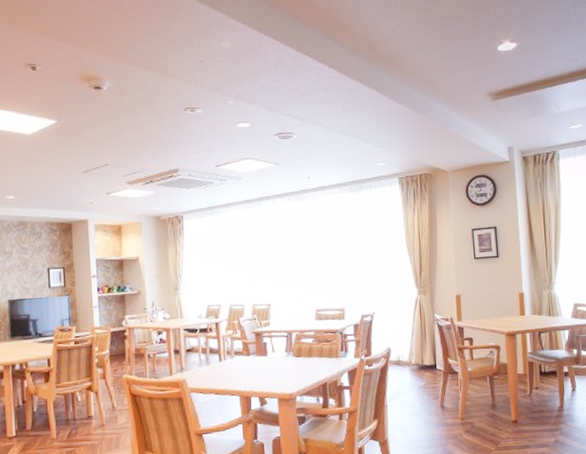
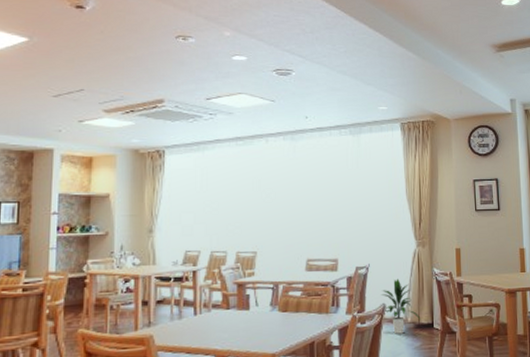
indoor plant: none [386,325,424,375] -> present [381,278,421,334]

